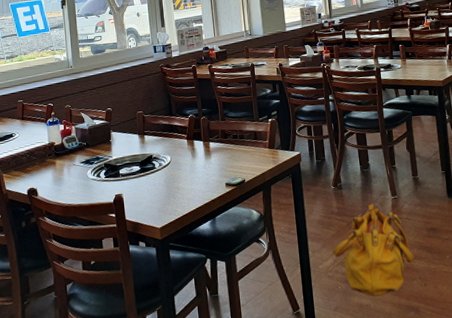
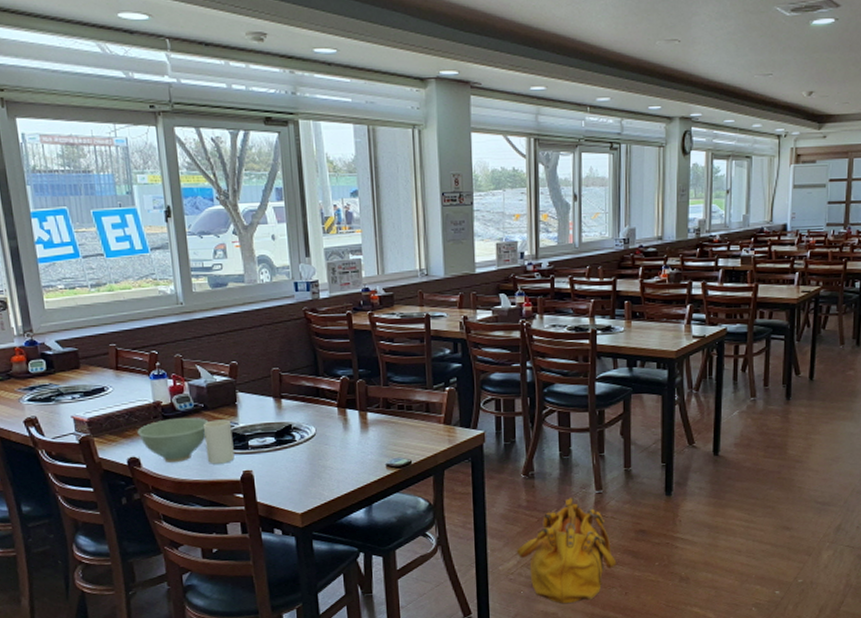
bowl: none [36,153,90,191] -> present [137,417,209,462]
cup: none [86,154,109,191] -> present [204,419,235,464]

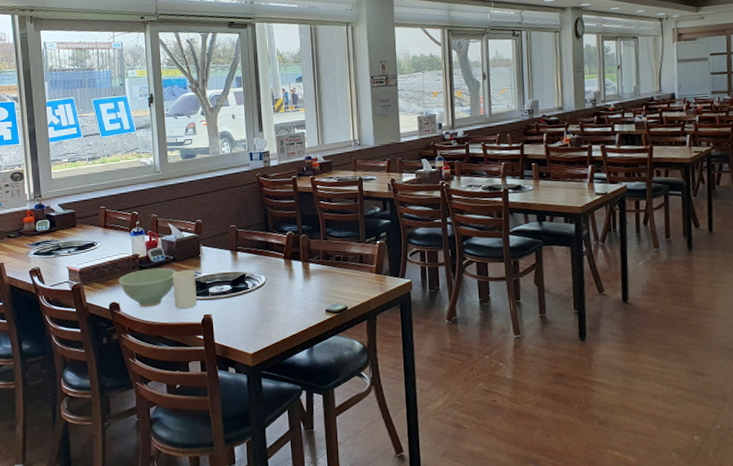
handbag: present [516,498,617,604] -> none [443,342,537,445]

